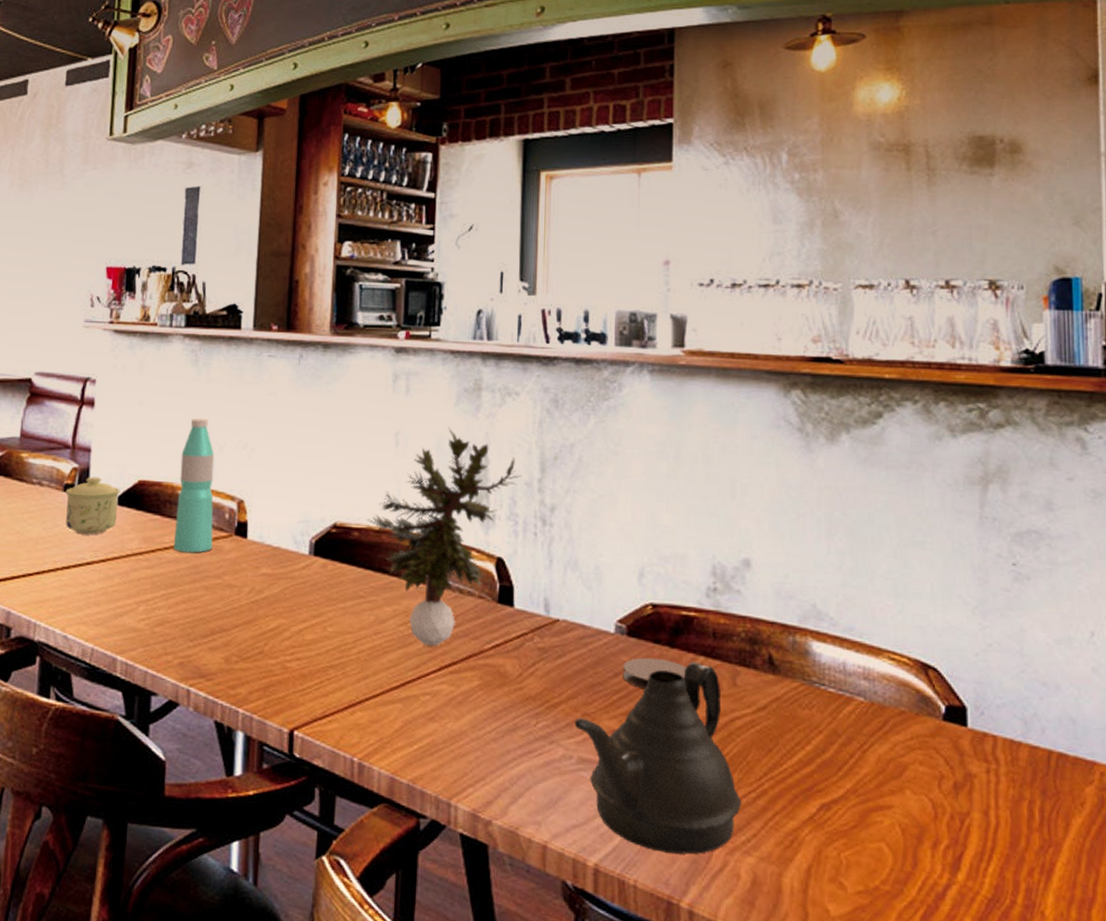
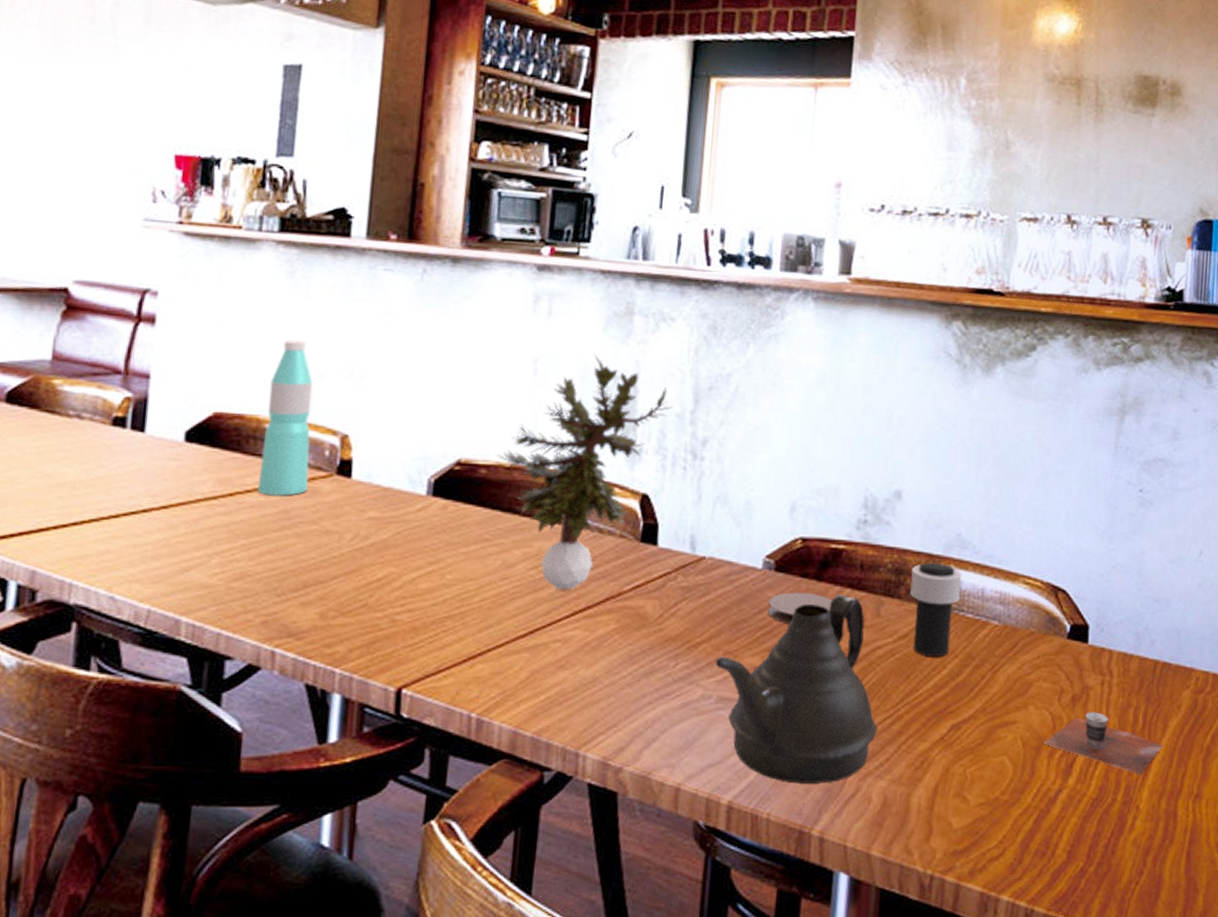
sugar bowl: present [66,476,120,534] -> none [114,408,189,476]
cup: none [766,633,821,731] -> present [910,562,962,657]
cup: none [925,802,1069,877] -> present [1043,712,1165,775]

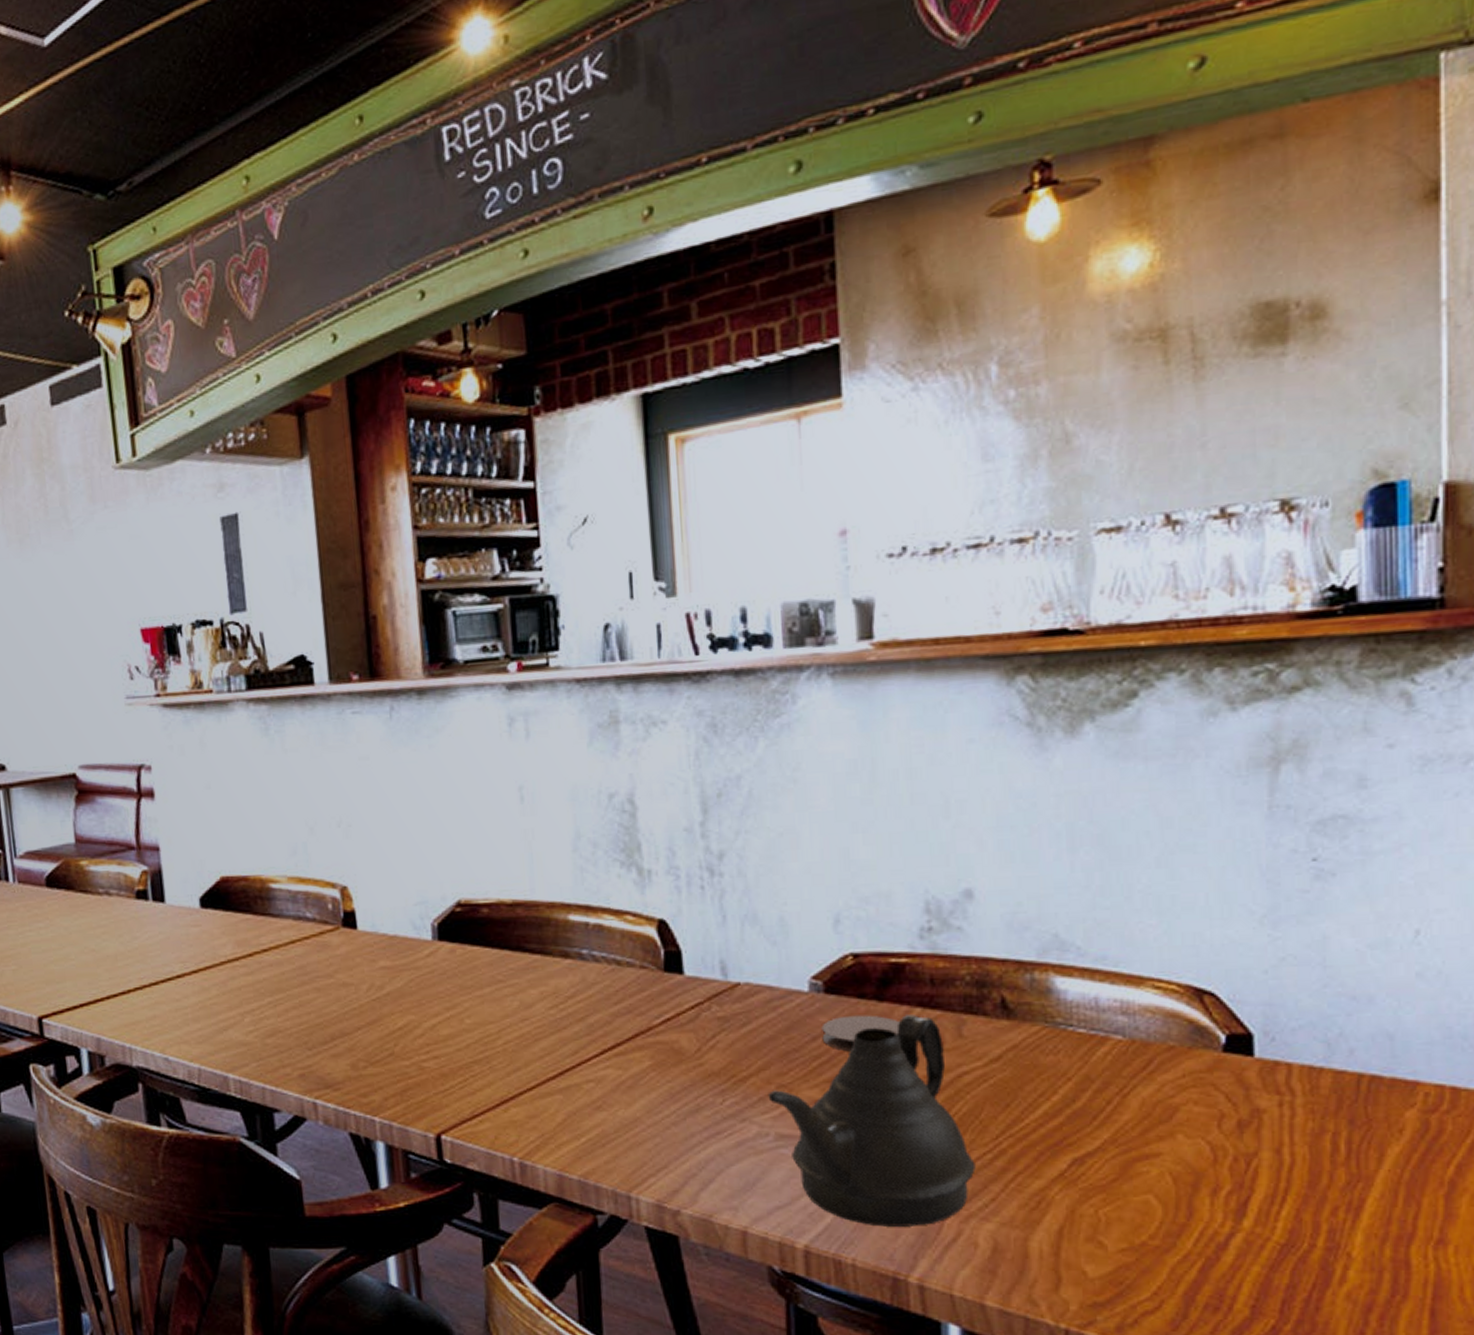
water bottle: present [257,340,313,496] -> none [265,797,319,953]
potted plant: present [497,353,672,589] -> none [496,772,678,1027]
cup: present [910,562,962,657] -> none [997,970,1067,1081]
cup: present [1043,712,1165,775] -> none [1202,1139,1383,1216]

